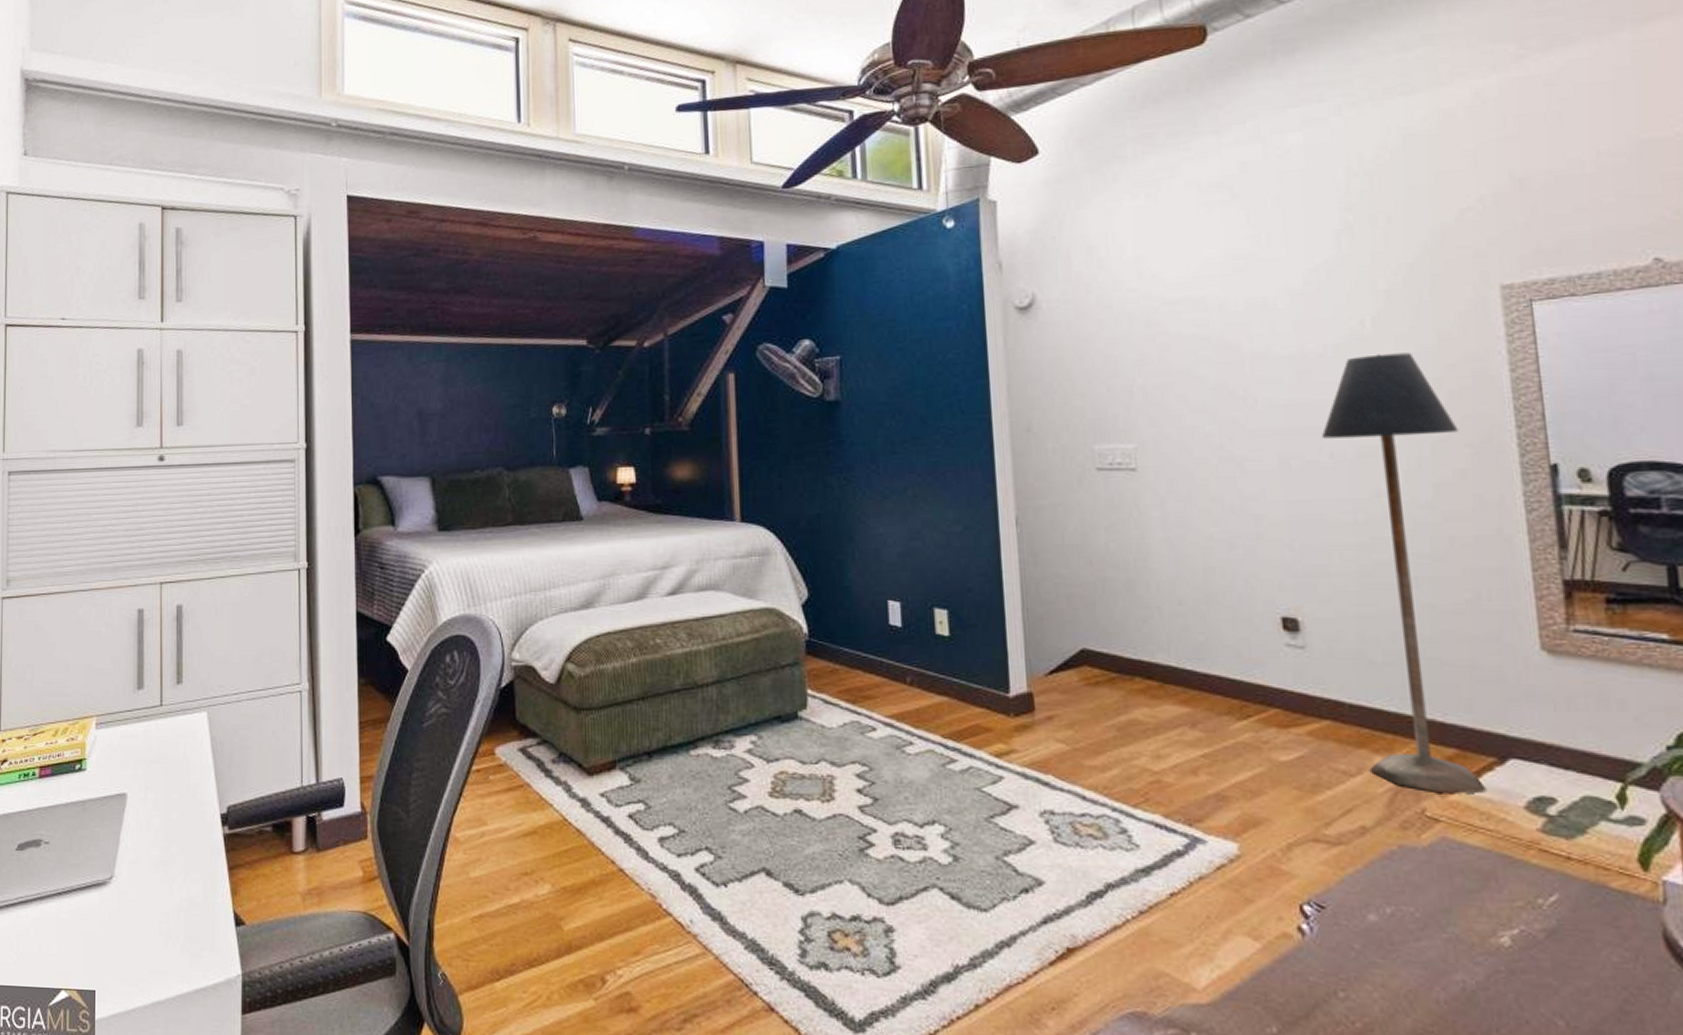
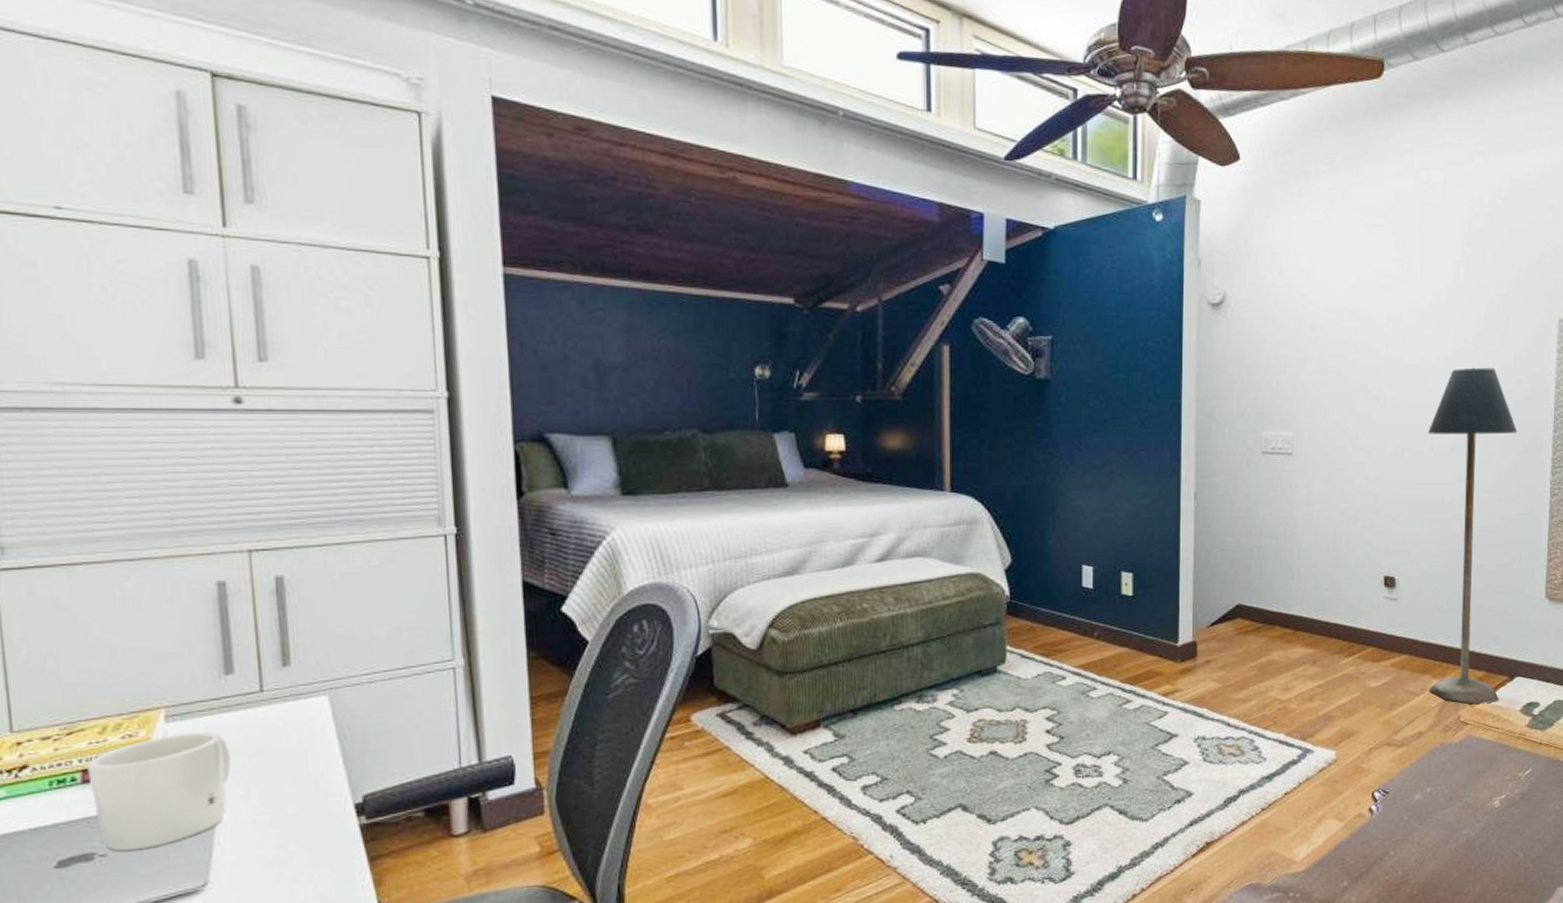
mug: none [43,739,136,842] -> present [87,732,231,853]

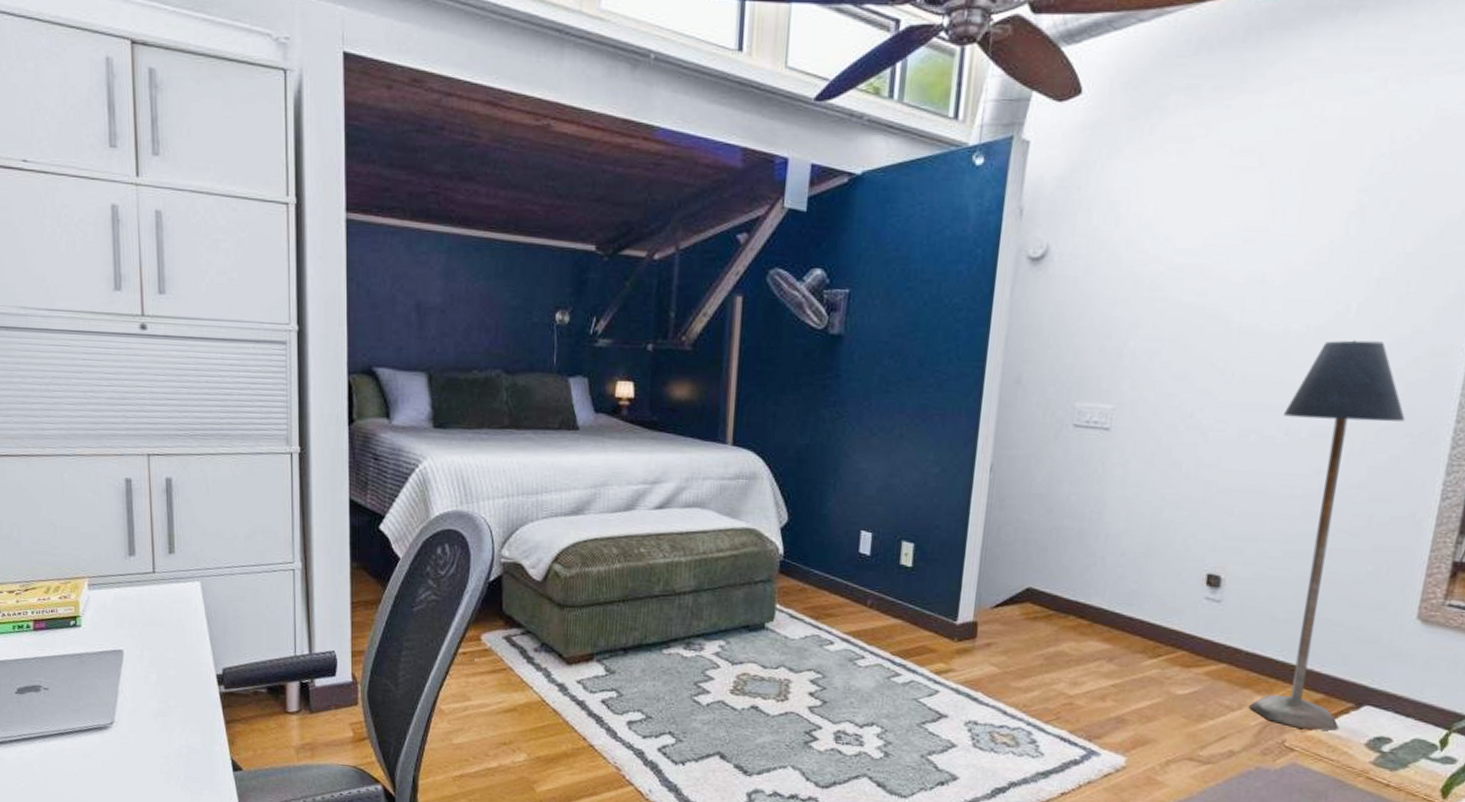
mug: present [87,732,231,853] -> none [37,600,131,690]

